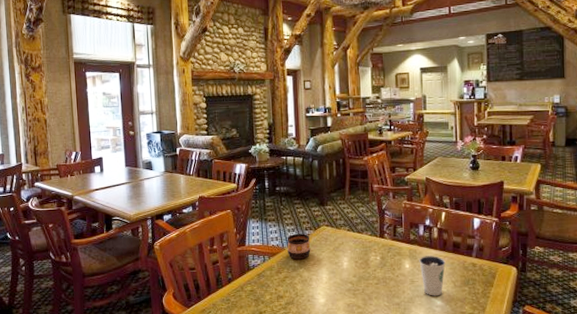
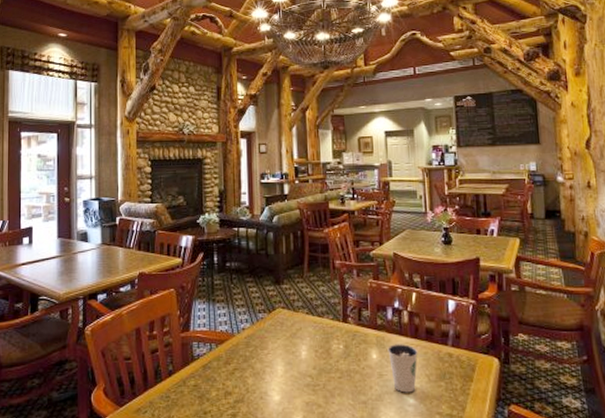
cup: present [287,234,311,260] -> none [237,317,264,348]

